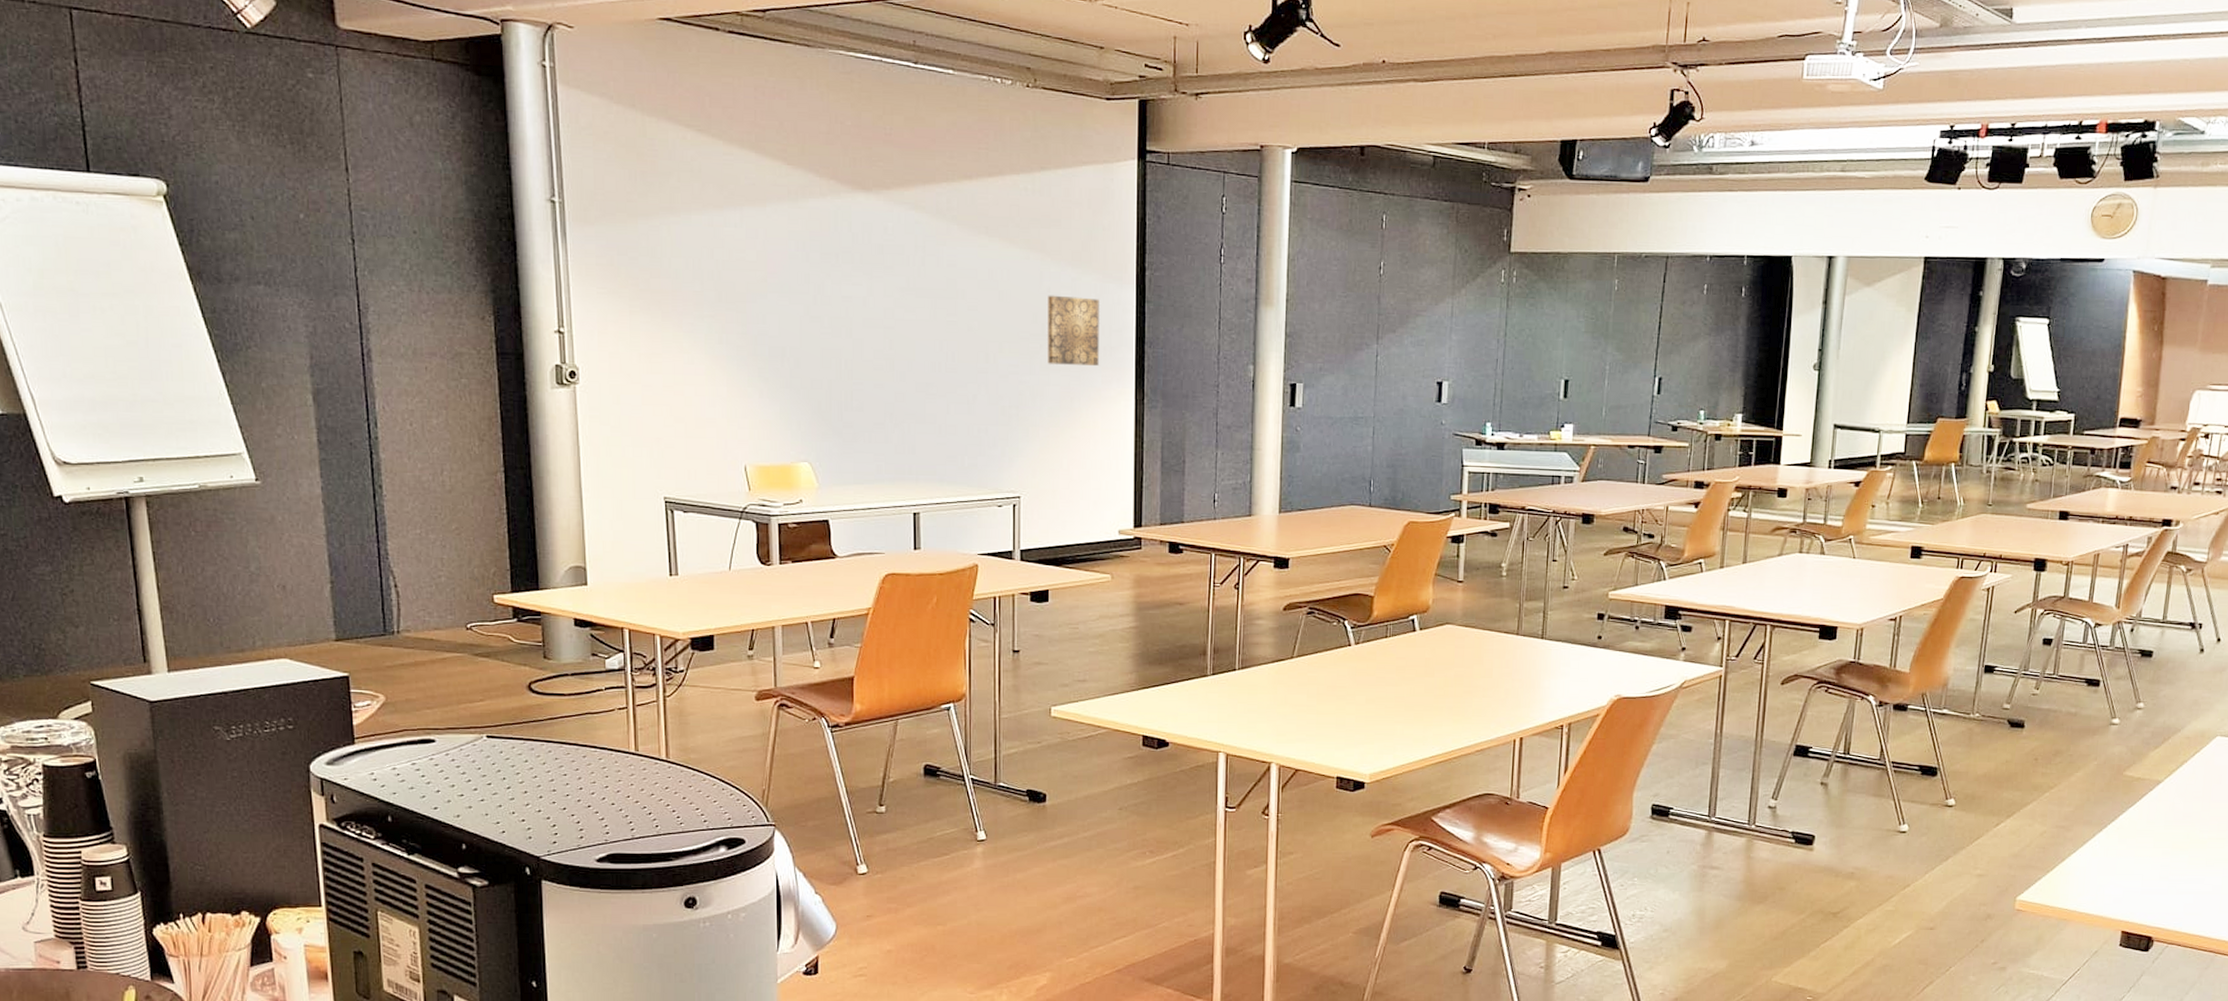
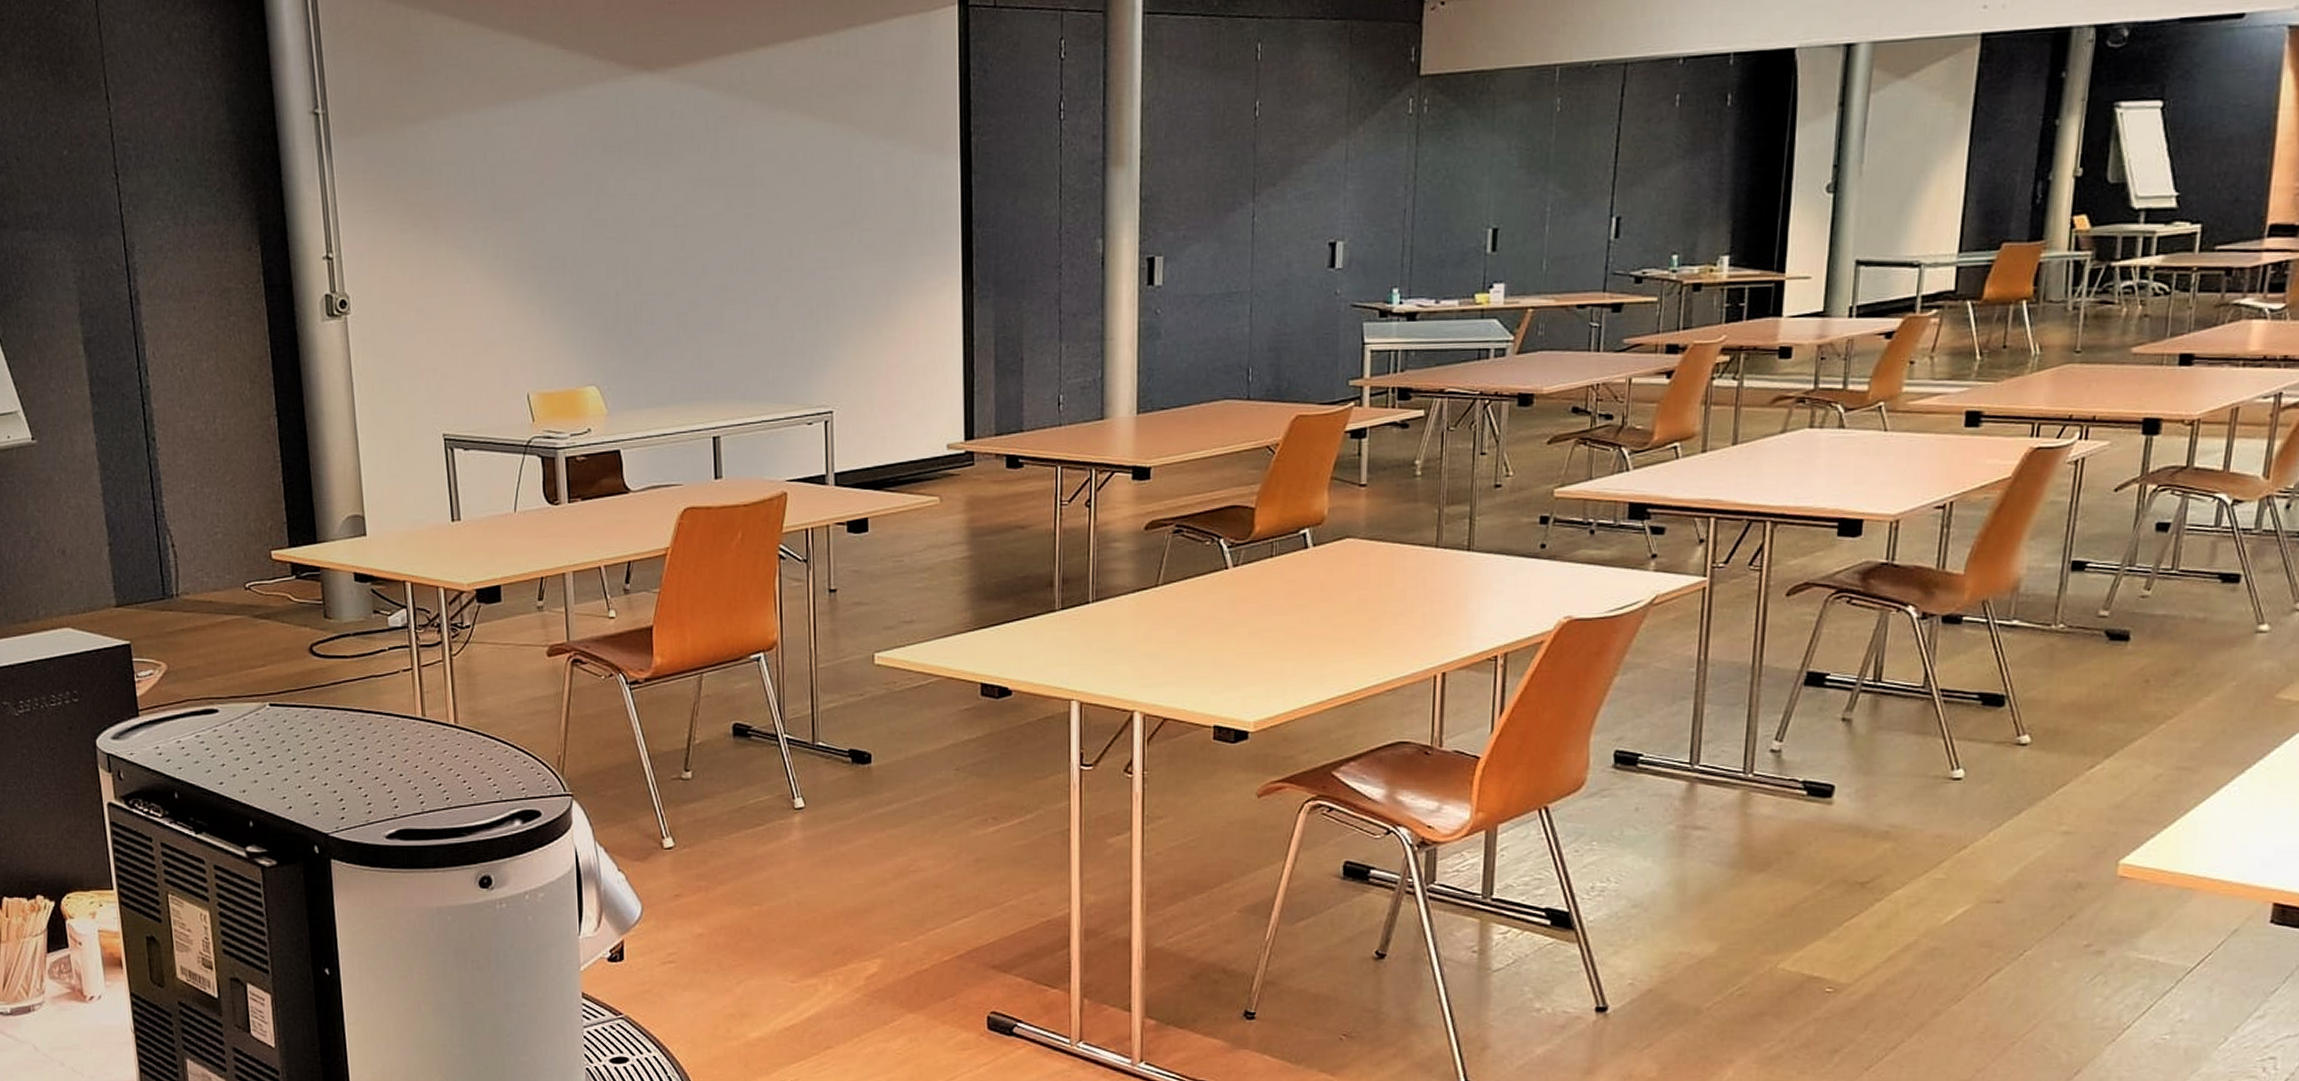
wall art: present [1047,295,1099,366] -> none [858,173,919,255]

